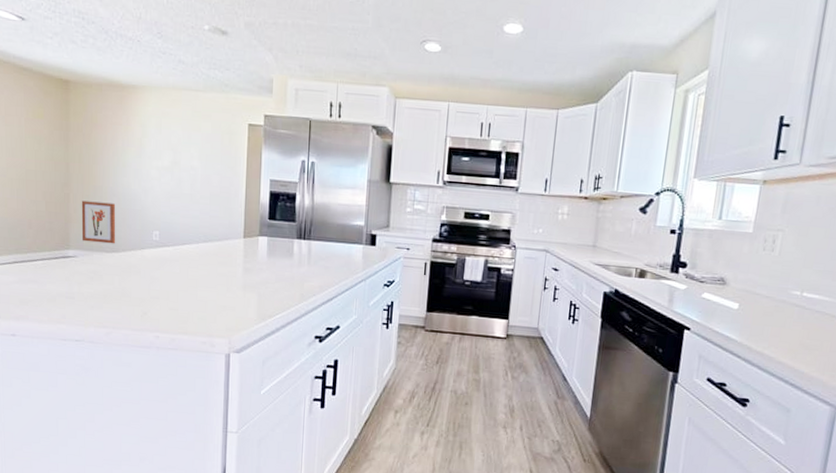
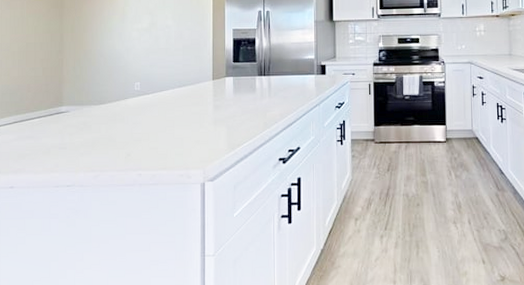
wall art: present [81,200,116,244] -> none [73,63,103,98]

